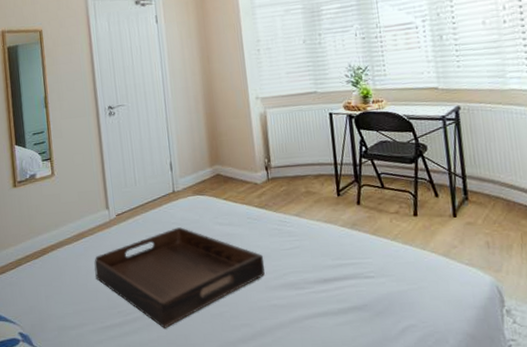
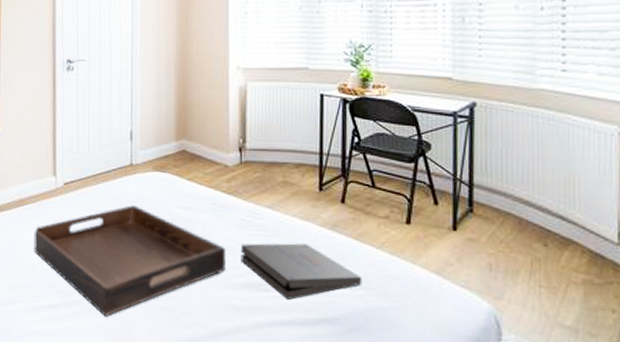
pizza box: none [276,243,383,294] -> present [240,243,362,300]

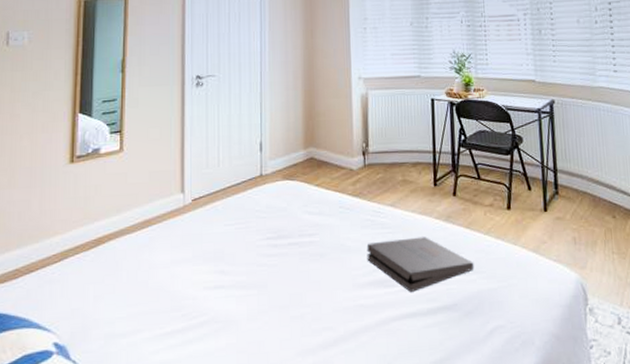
serving tray: present [34,205,227,317] -> none [159,215,354,334]

